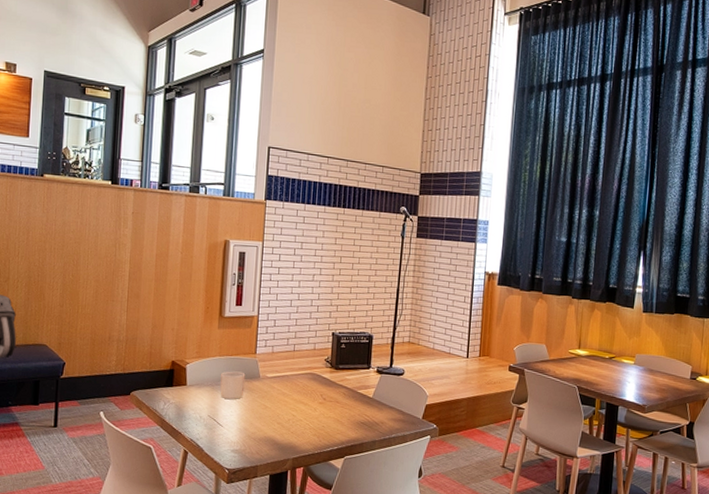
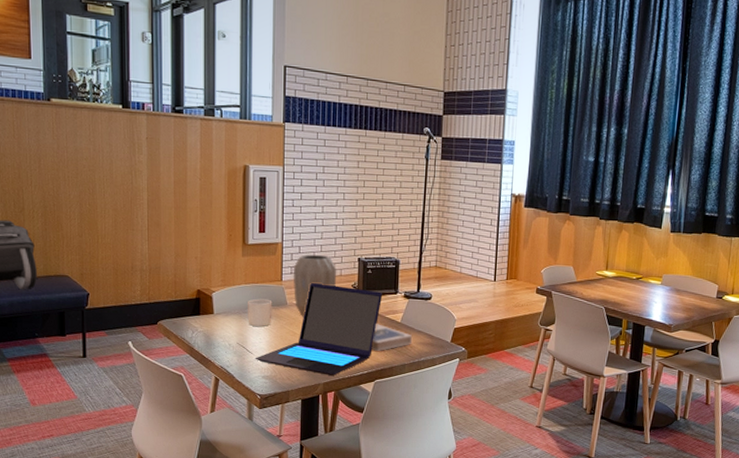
laptop: none [225,355,356,451] -> present [255,282,383,376]
vase: none [267,327,311,390] -> present [293,254,337,316]
hardback book: none [342,398,384,427] -> present [371,324,413,352]

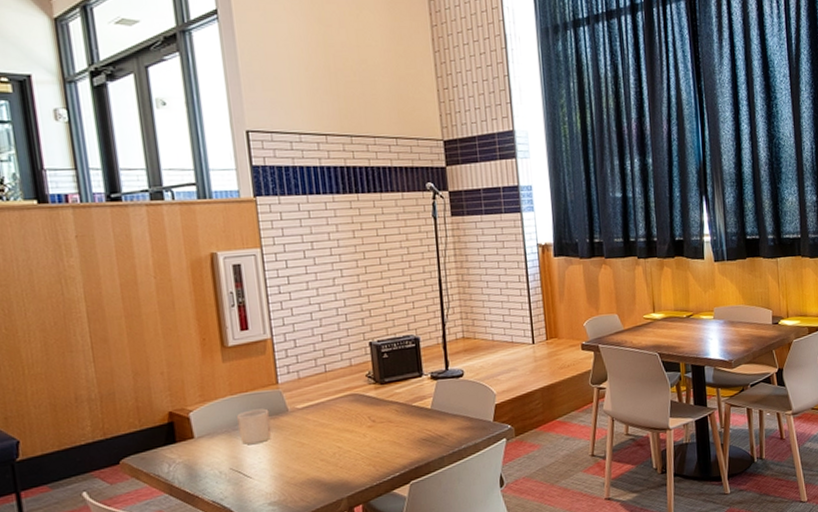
laptop: present [255,282,383,376] -> none [255,377,406,487]
vase: present [293,254,337,316] -> none [290,345,347,422]
hardback book: present [371,324,413,352] -> none [400,414,449,448]

